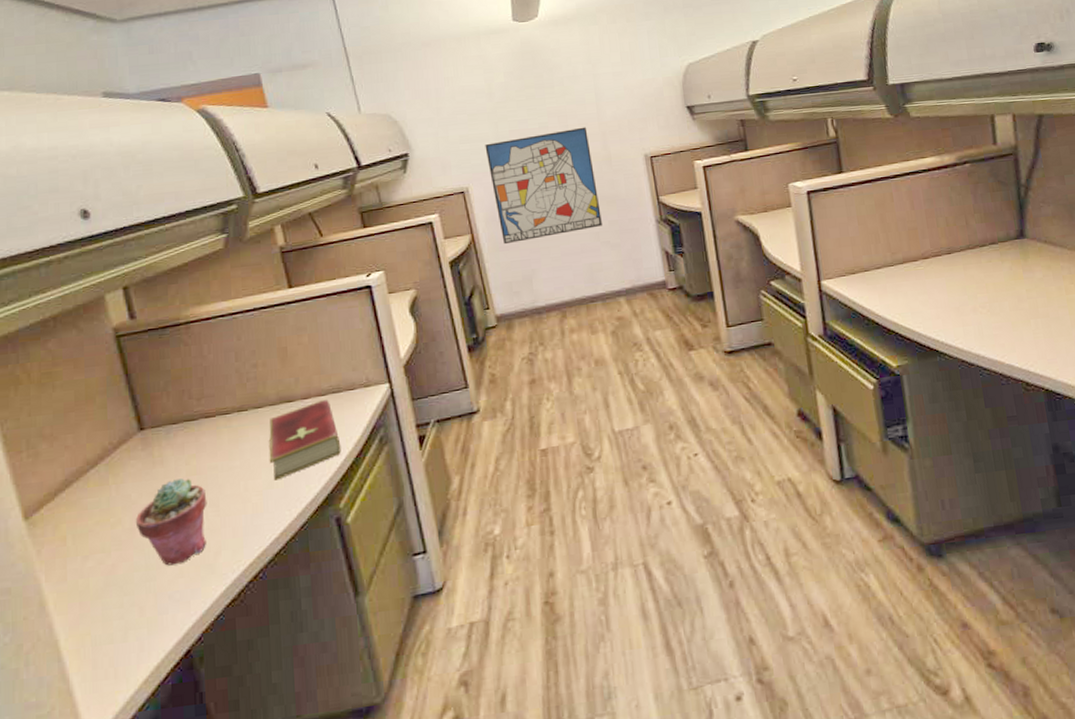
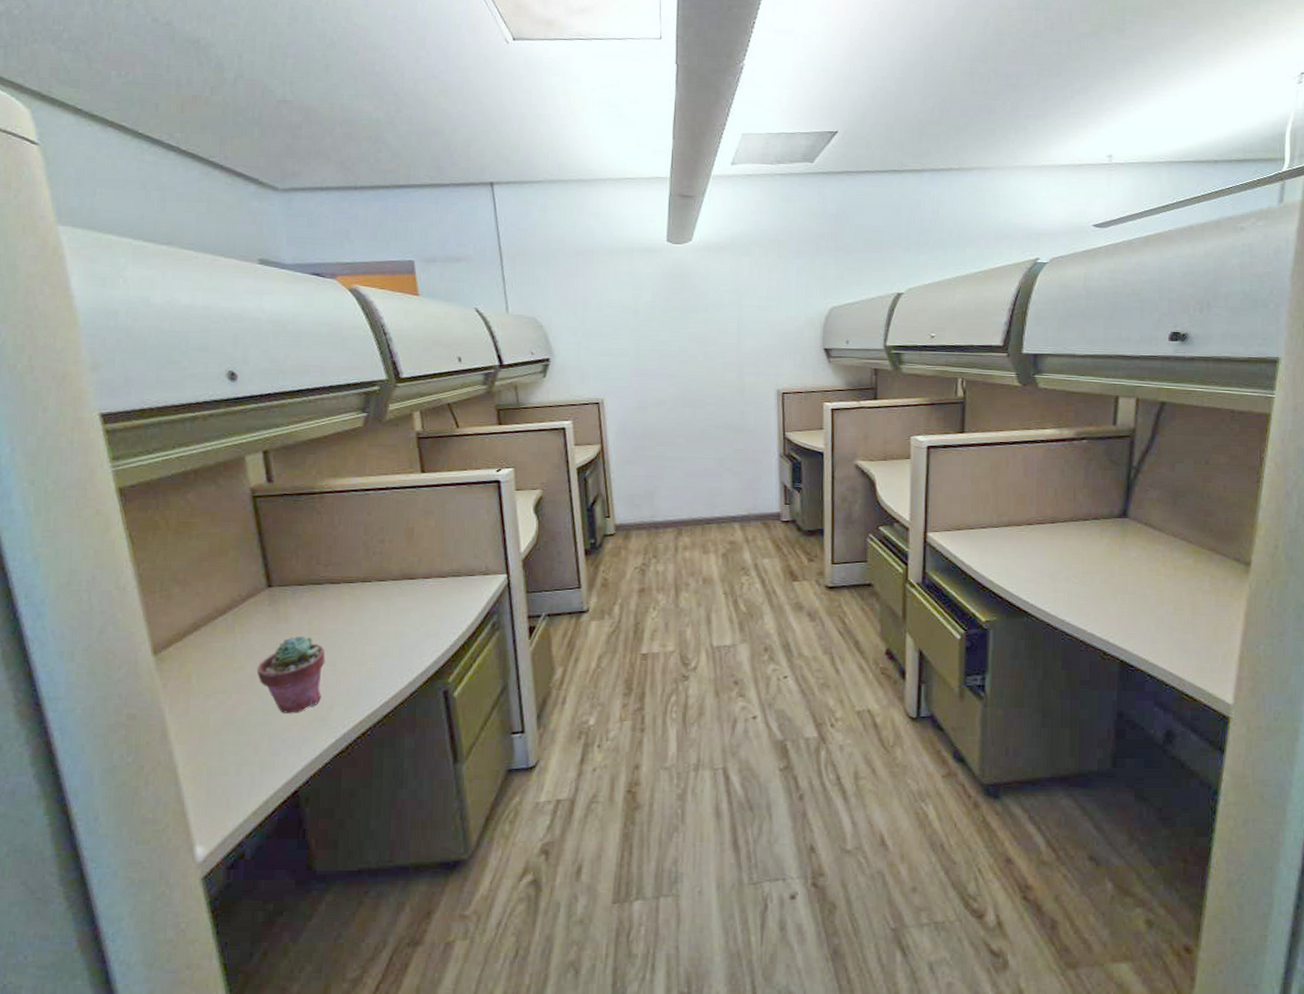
hardcover book: present [269,398,341,481] -> none [387,580,456,650]
wall art: present [485,127,602,245] -> none [624,355,728,459]

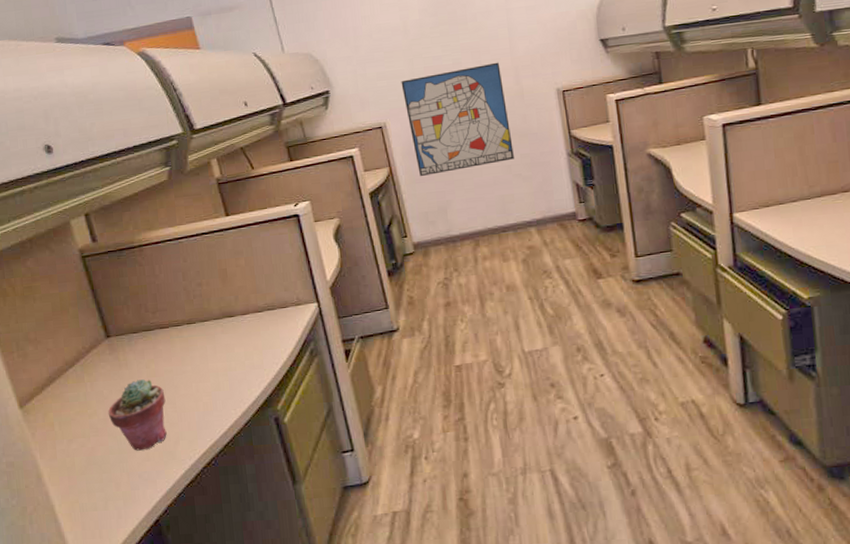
wall art: none [624,355,728,459] -> present [401,62,514,177]

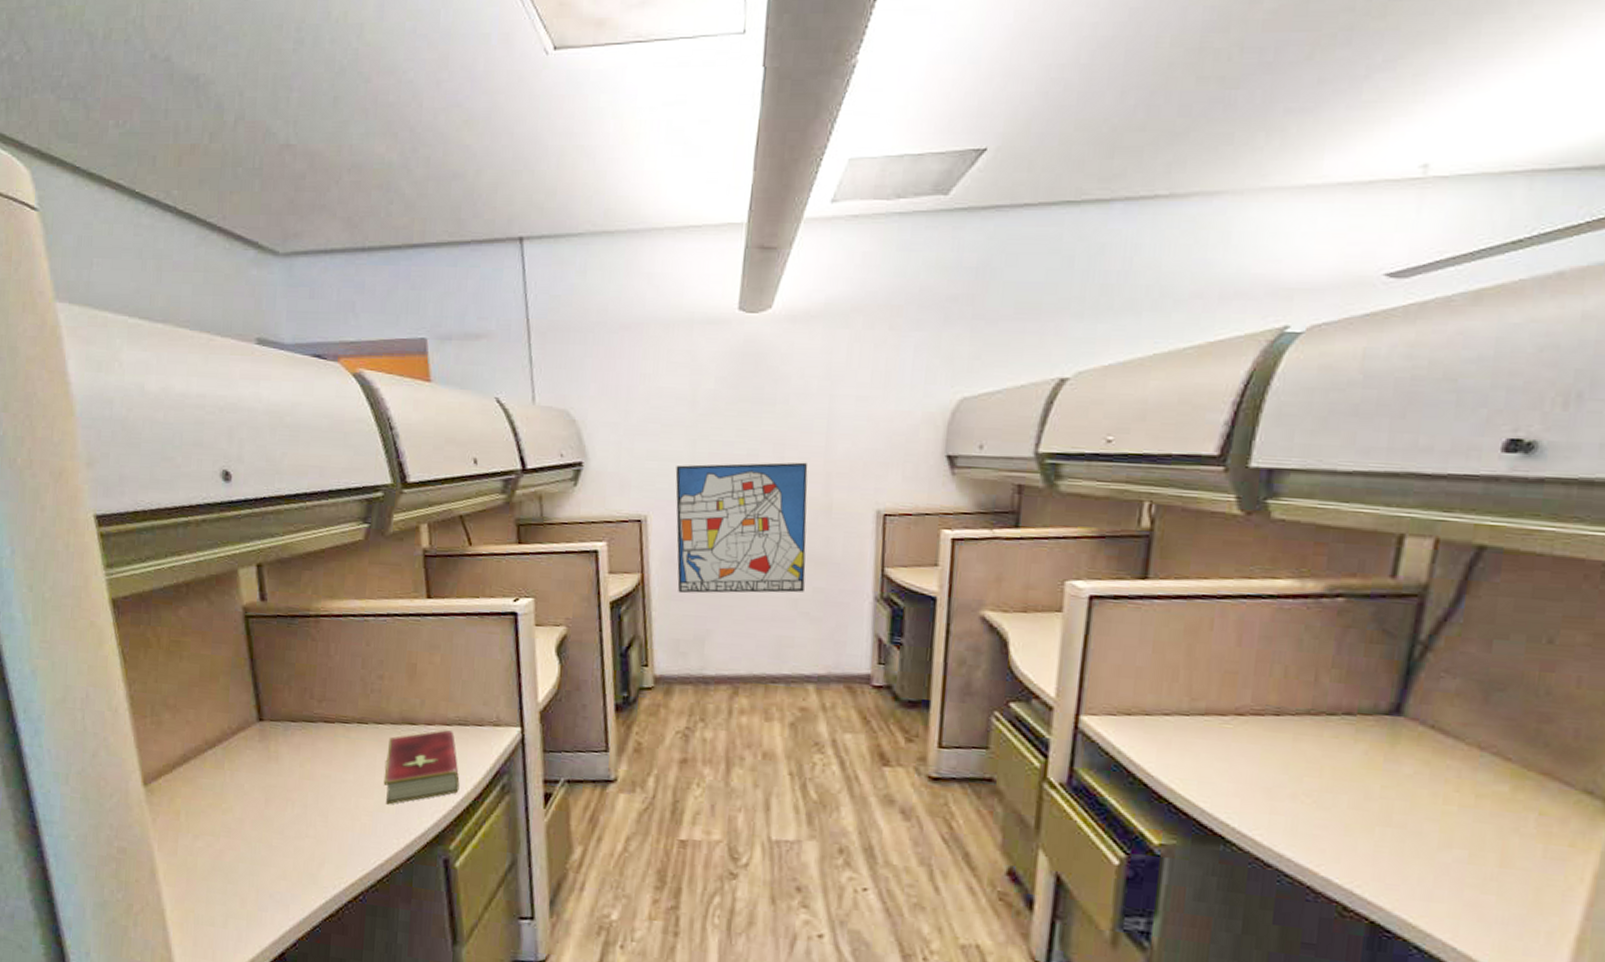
potted succulent: present [108,379,167,451] -> none [245,779,317,866]
hardcover book: none [214,315,277,384] -> present [383,729,460,805]

